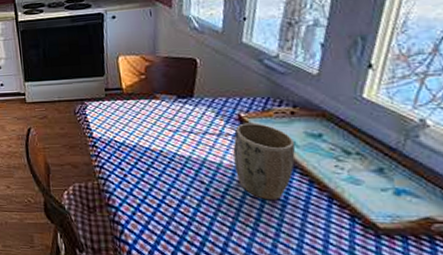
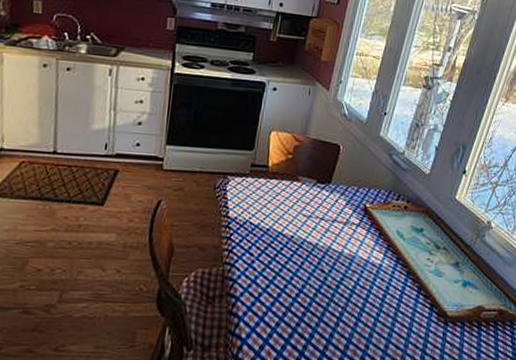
plant pot: present [233,123,296,201] -> none [352,213,403,291]

